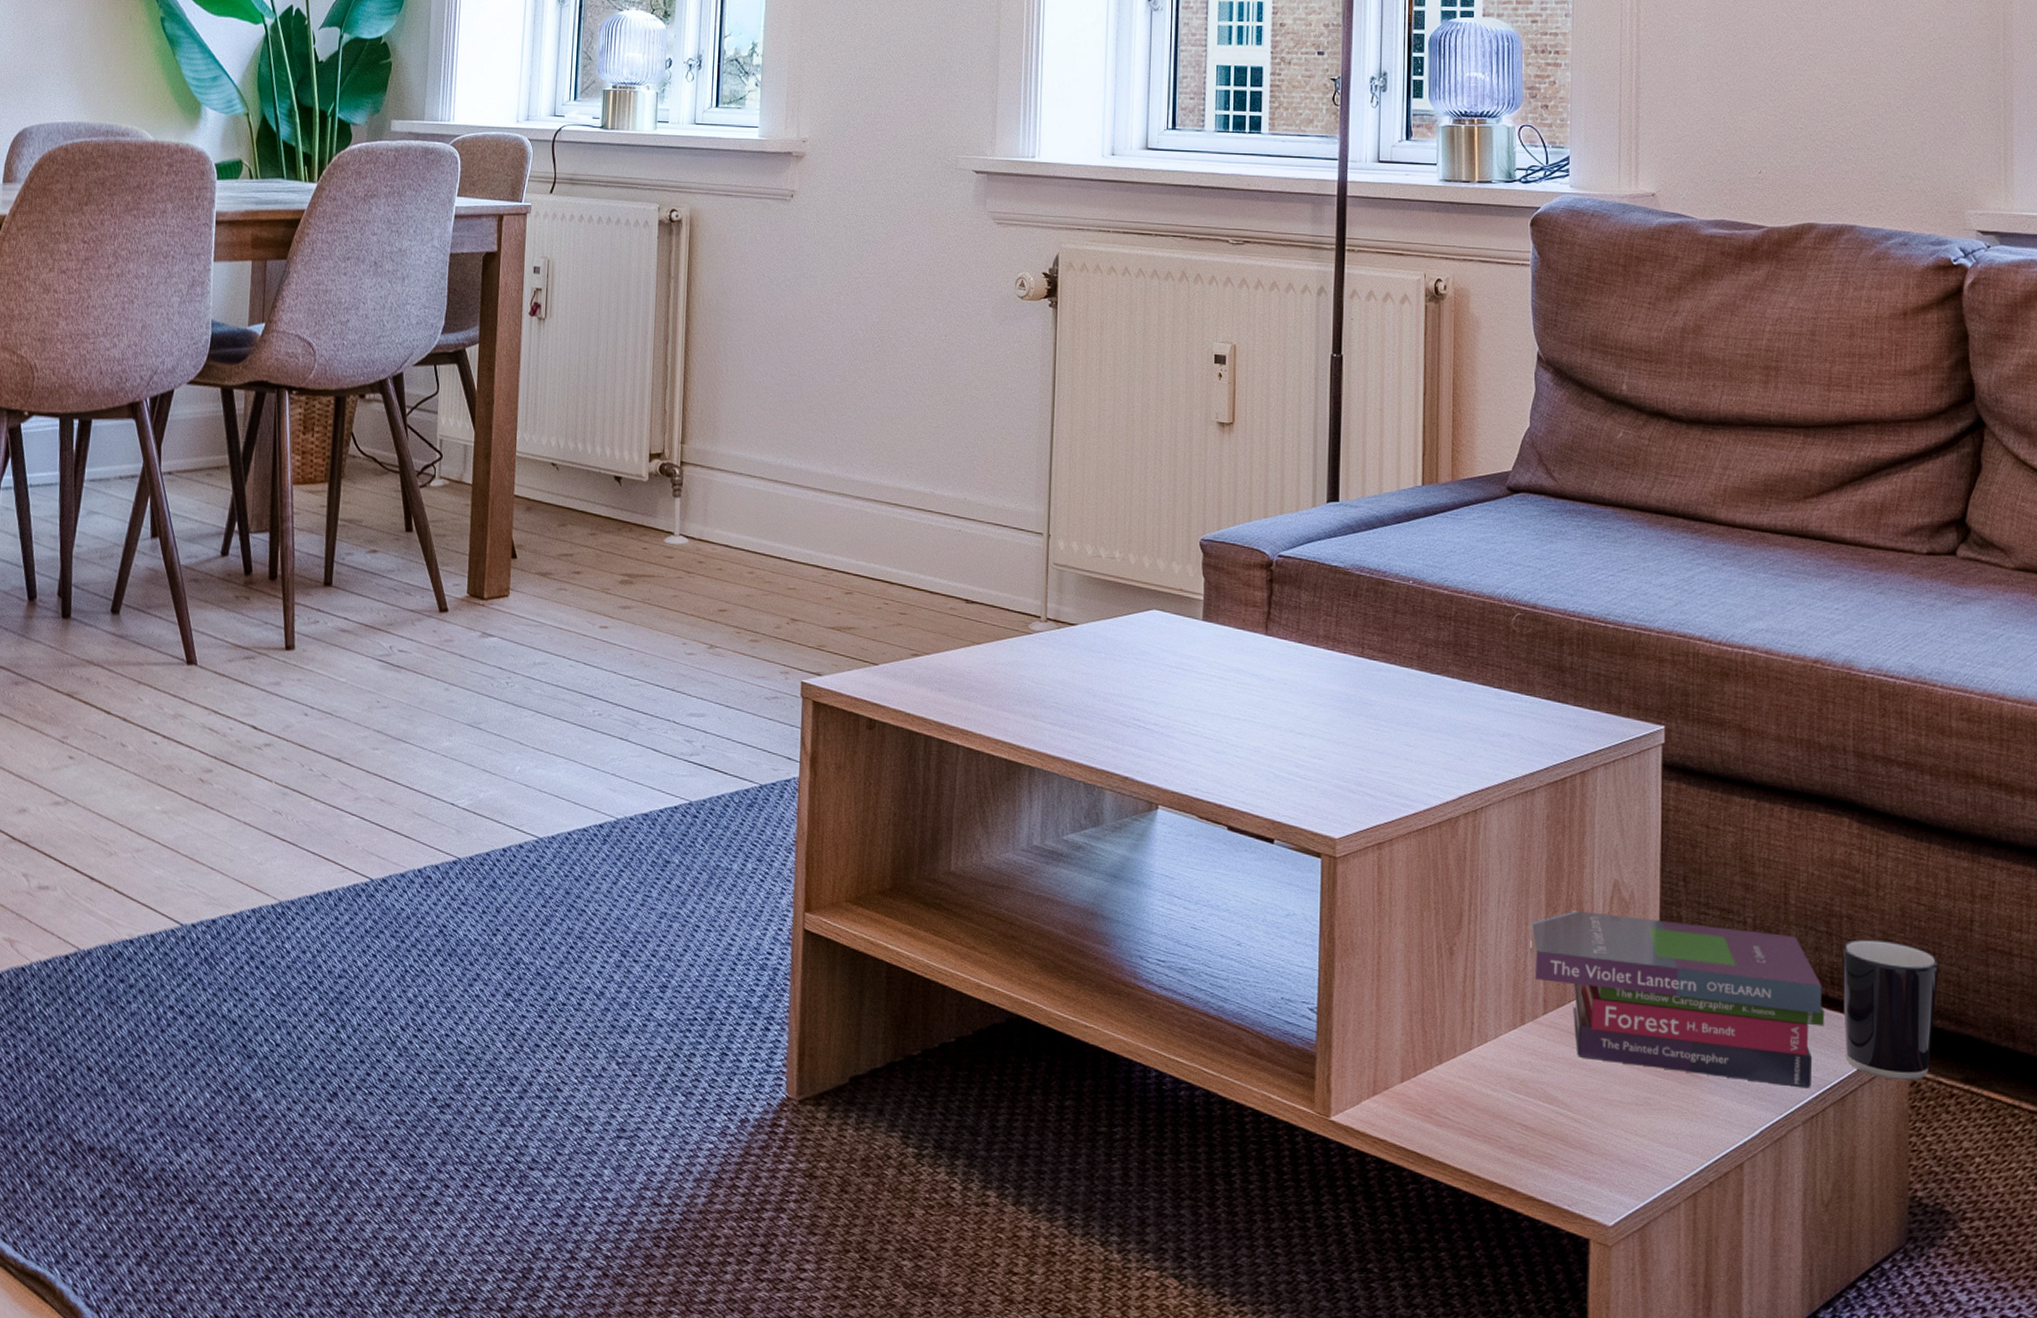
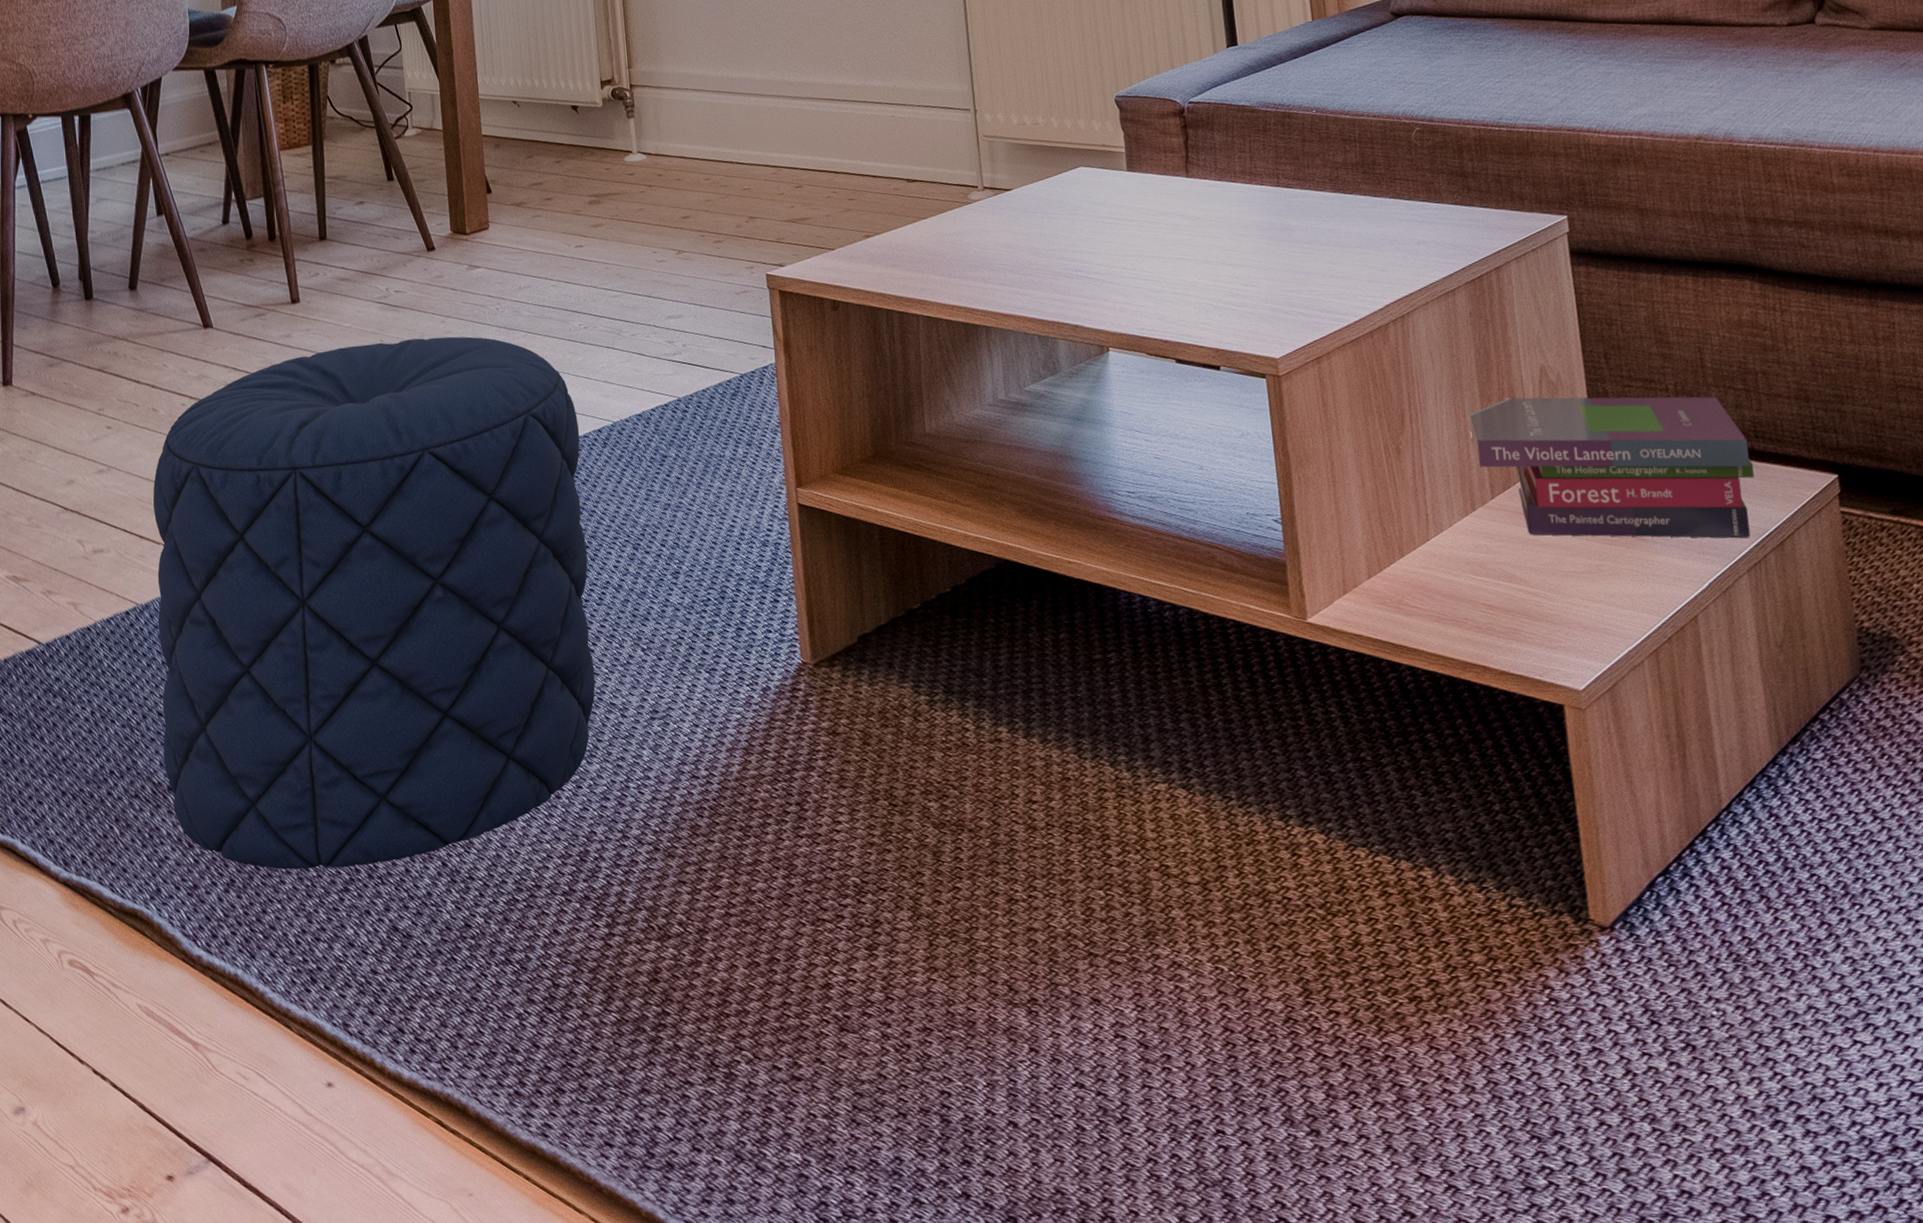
pouf: none [87,703,579,1255] -> present [153,336,596,870]
mug: present [1840,939,1939,1081] -> none [1760,390,1858,521]

